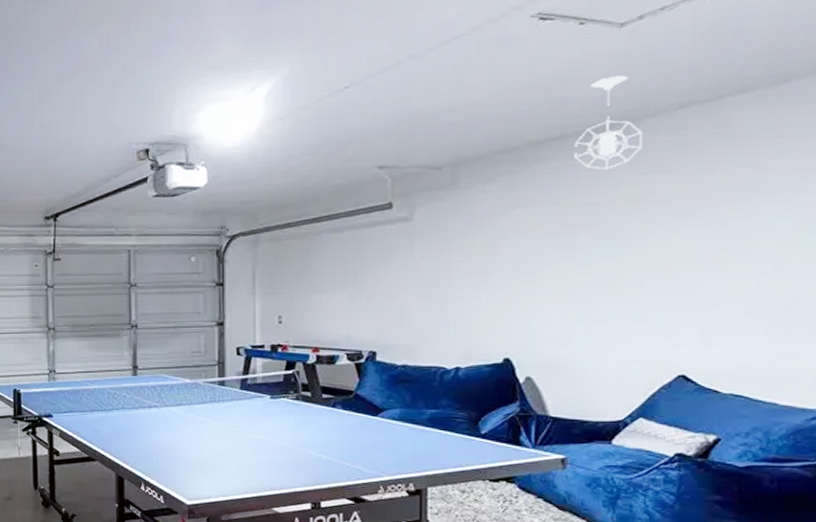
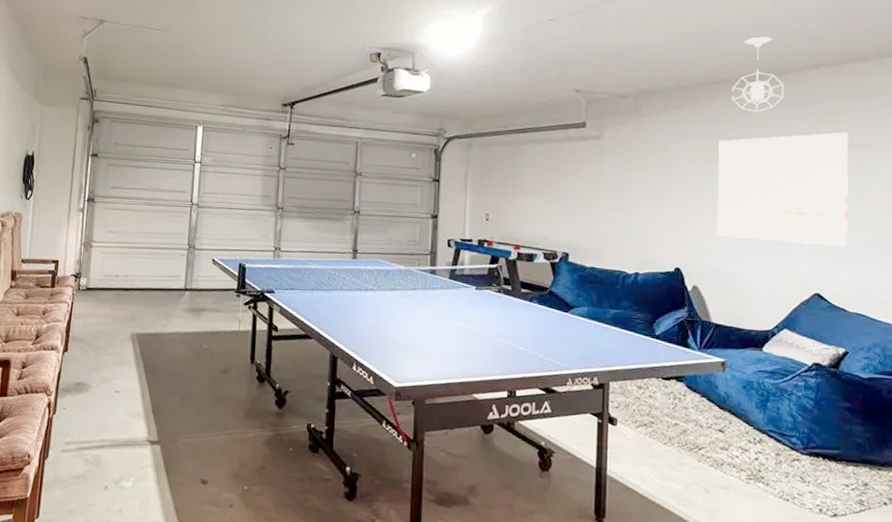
wall art: none [555,182,726,320] -> present [717,132,849,248]

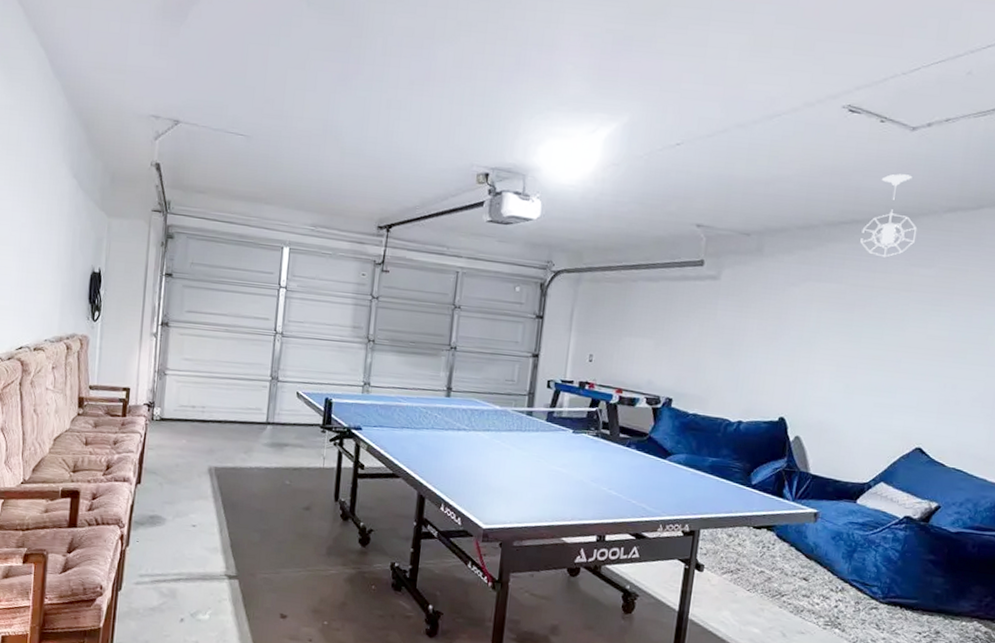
wall art: present [717,132,849,248] -> none [826,282,975,403]

